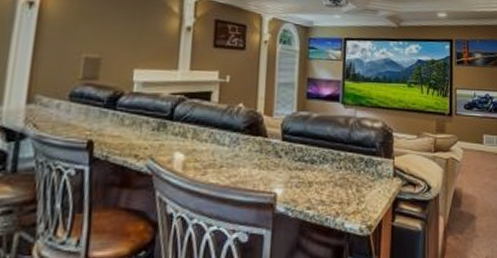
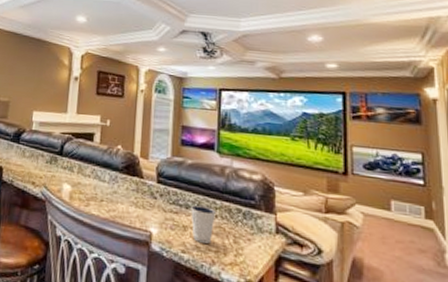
dixie cup: none [316,158,340,196] -> present [191,204,216,244]

